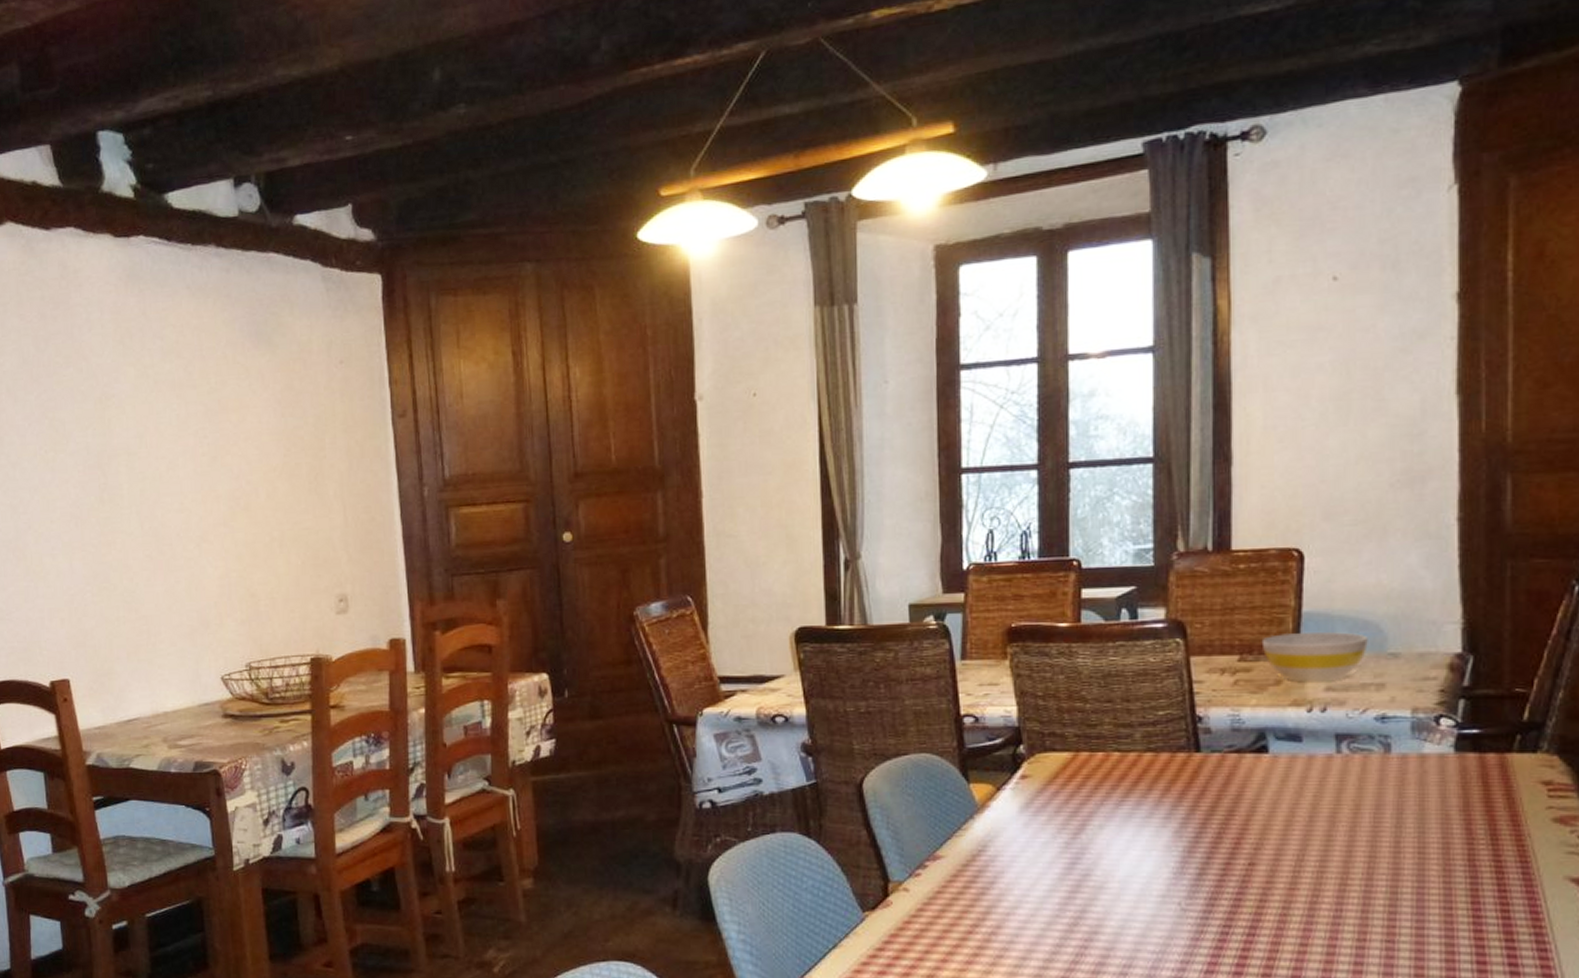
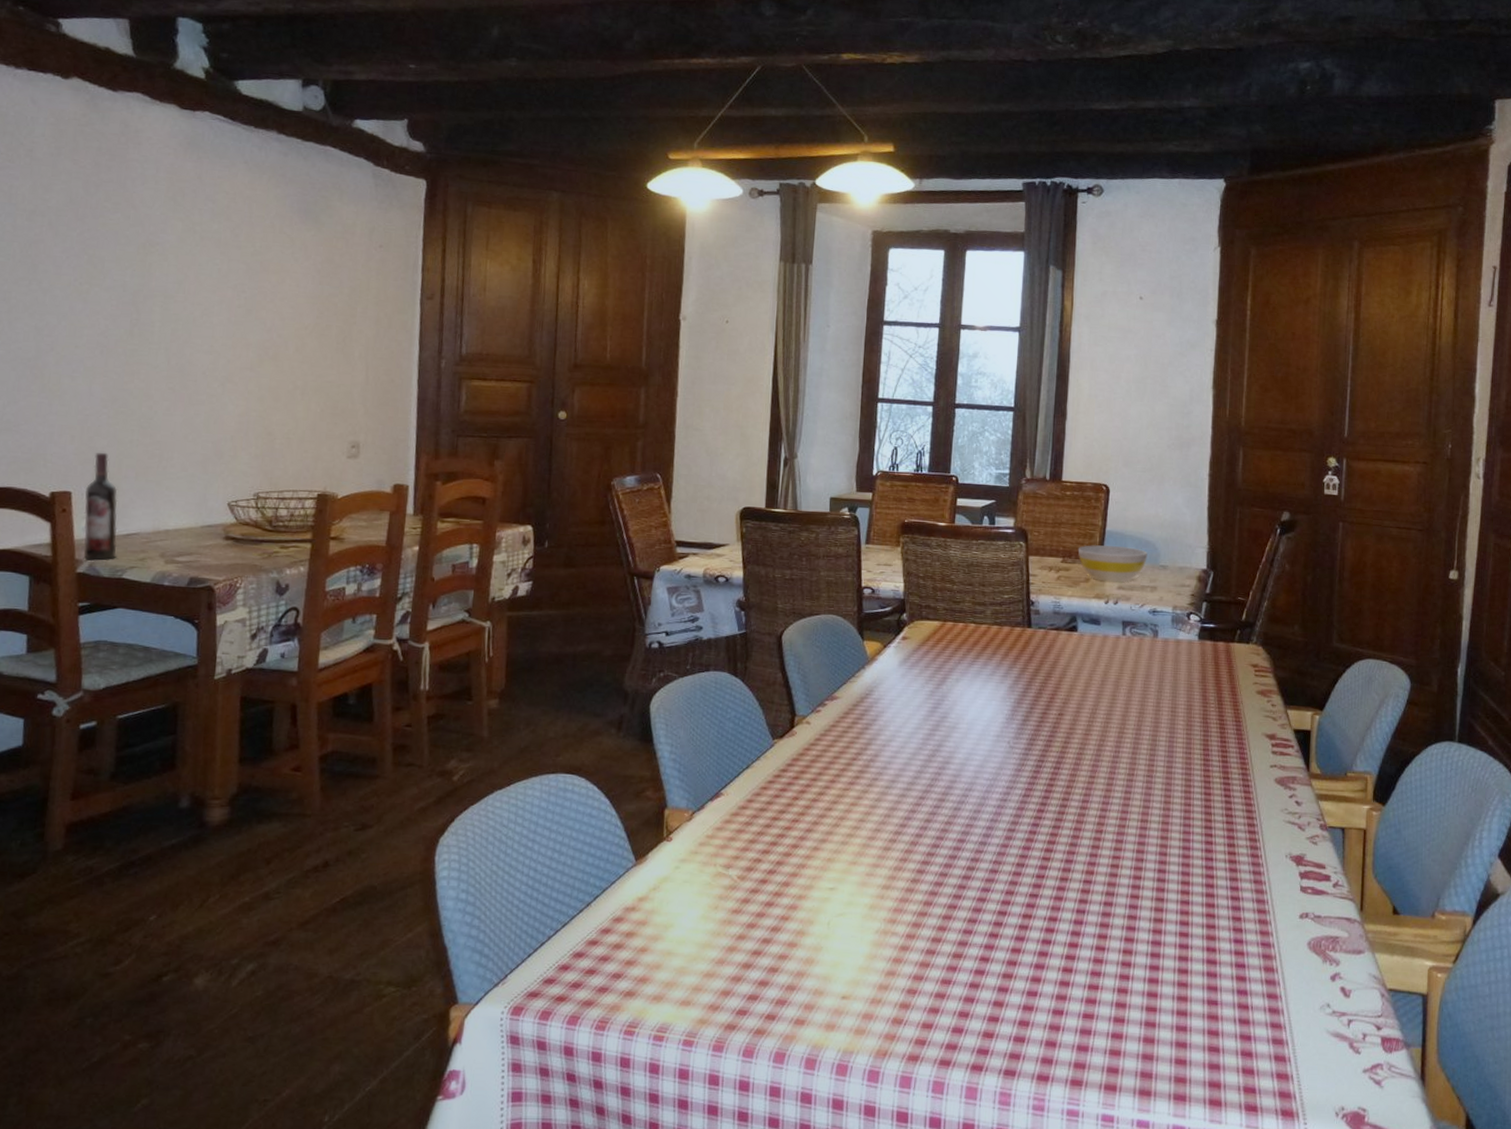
wine bottle: none [82,633,121,753] -> present [84,452,118,562]

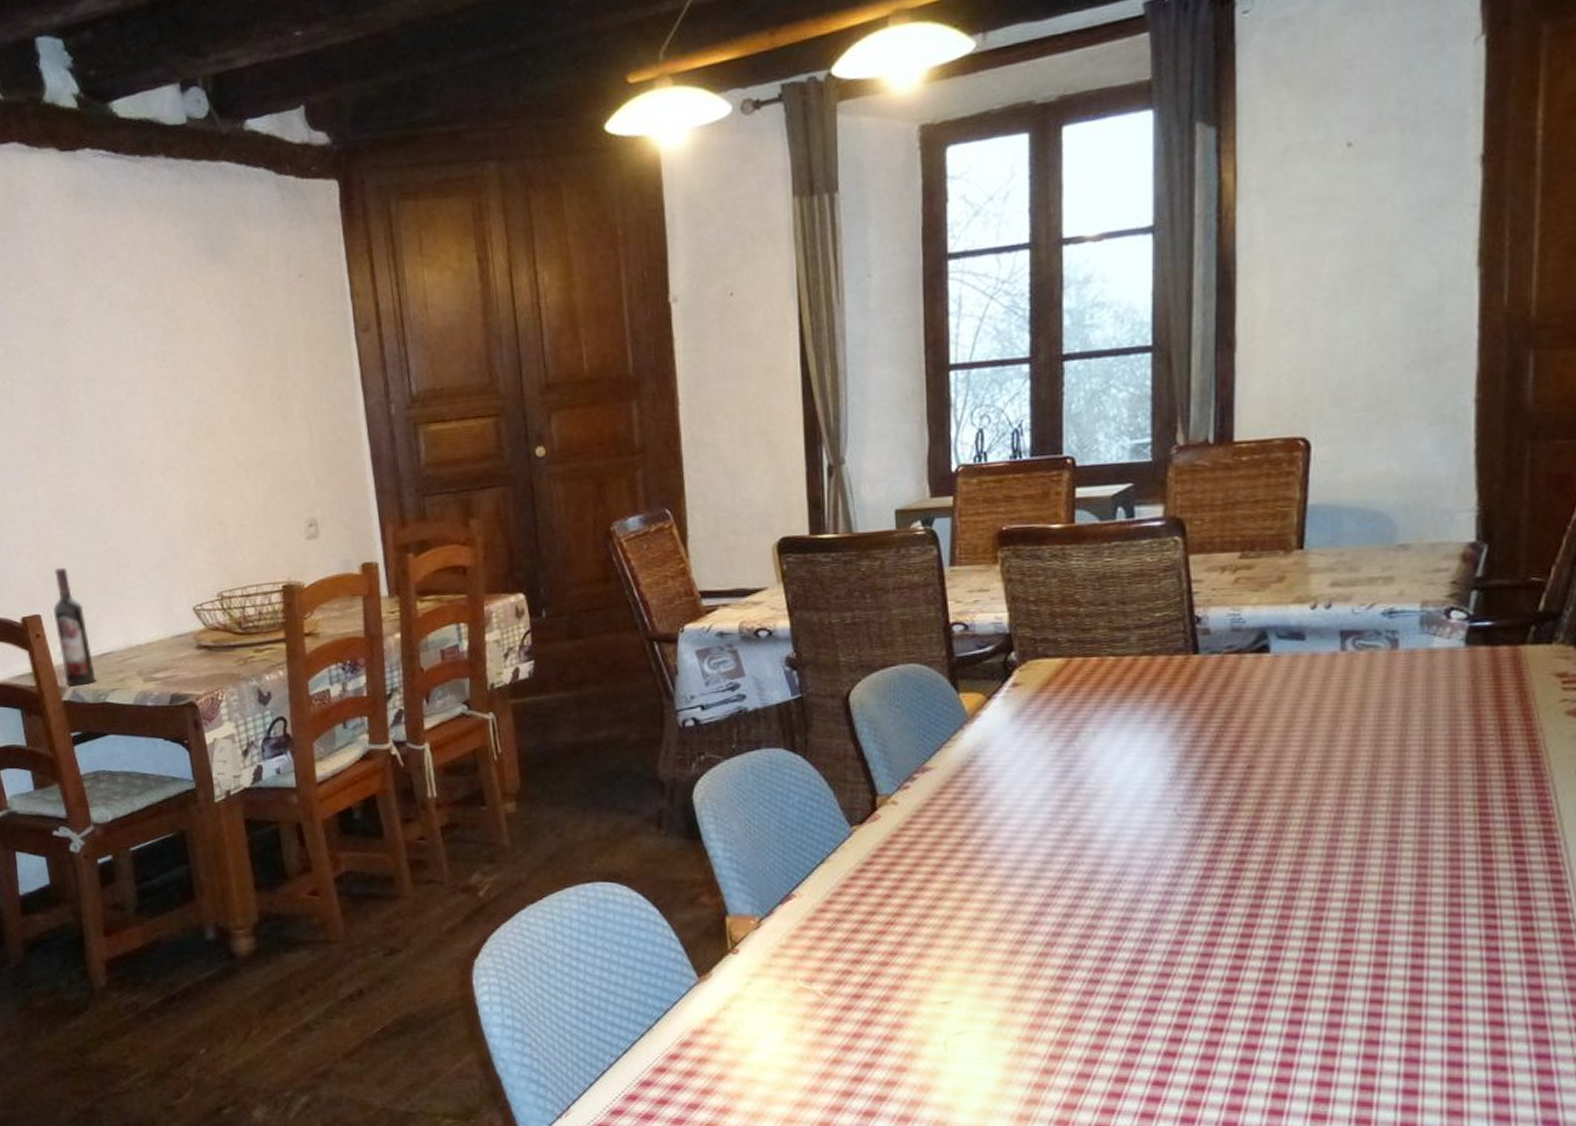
bowl: present [1077,545,1148,583] -> none [1264,524,1377,579]

